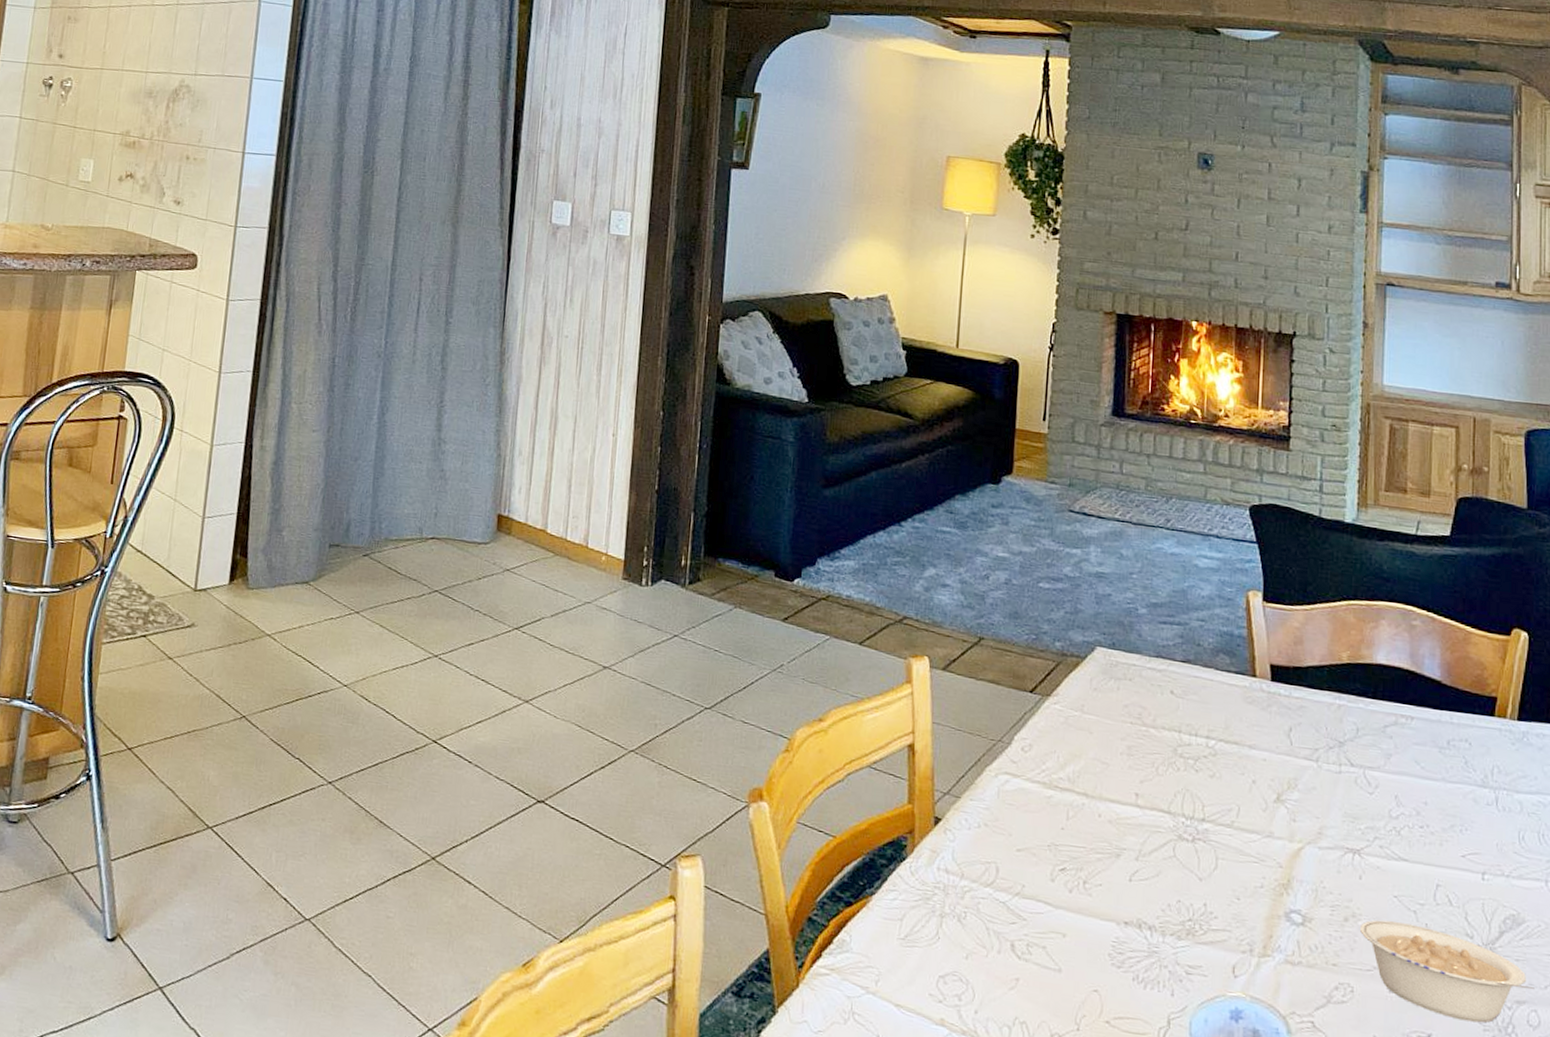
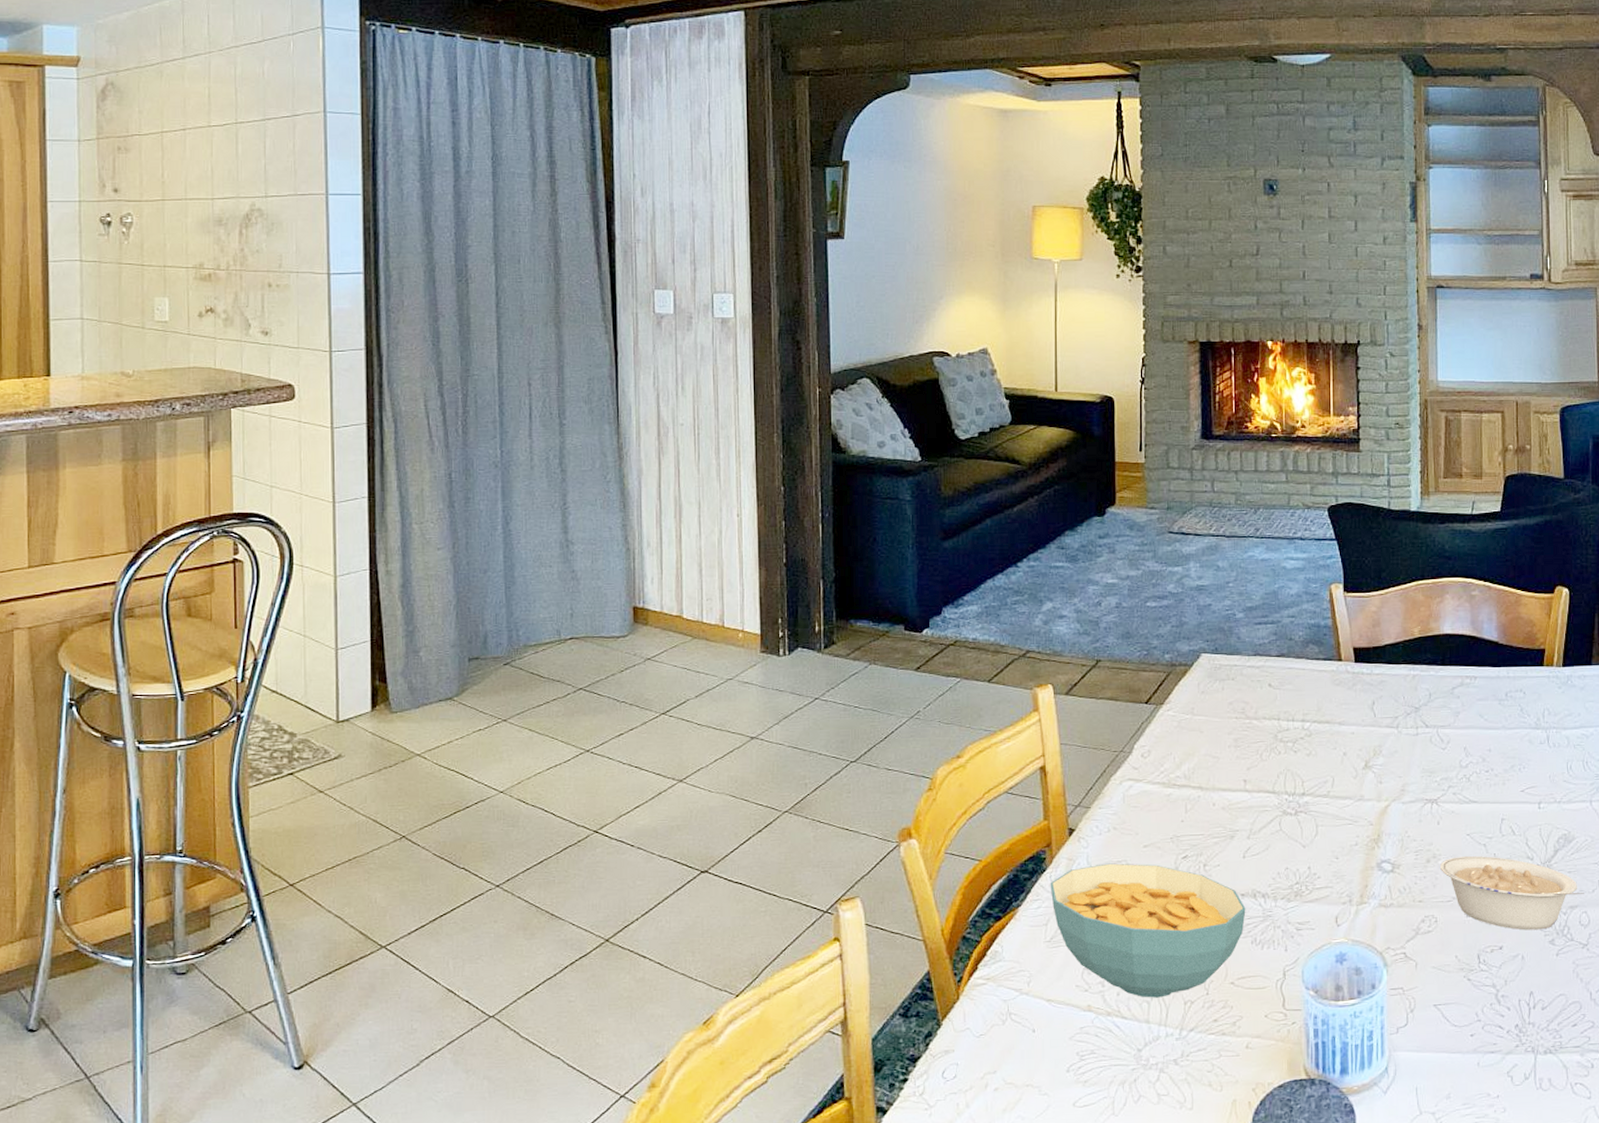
cereal bowl: none [909,862,1129,1025] -> present [1050,863,1246,998]

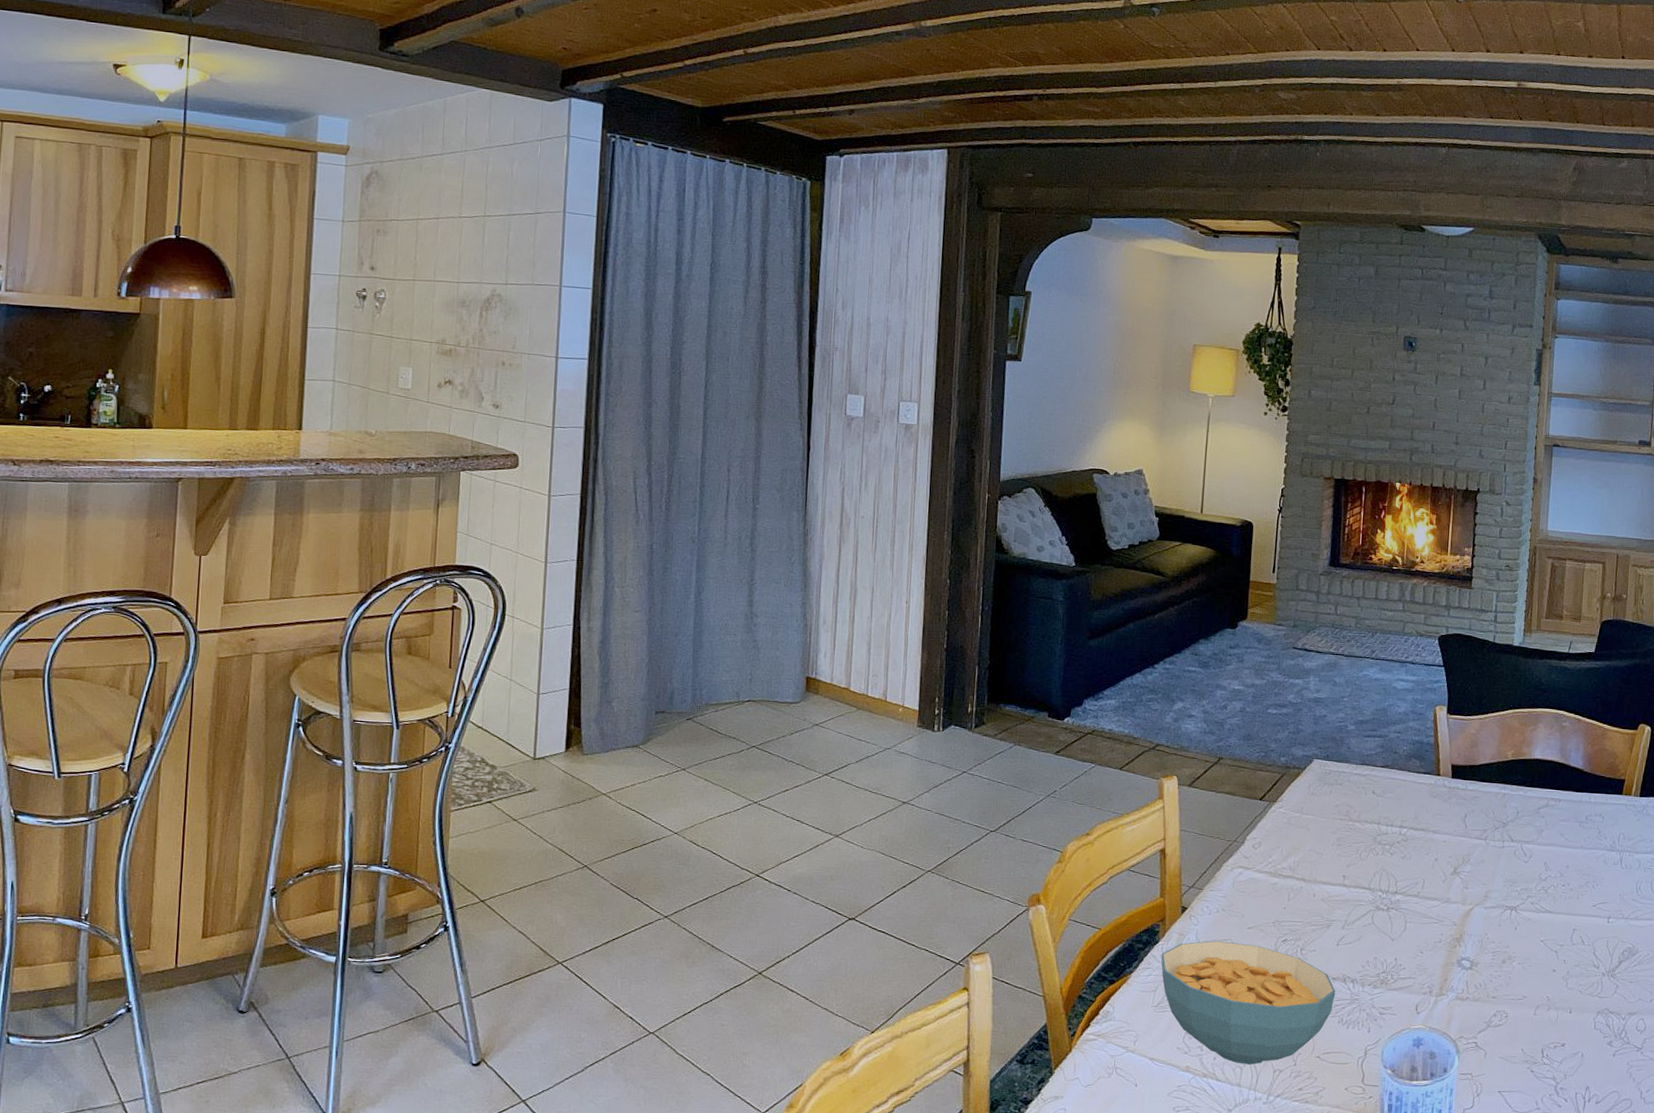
legume: present [1440,856,1584,931] -> none [1514,960,1643,1032]

